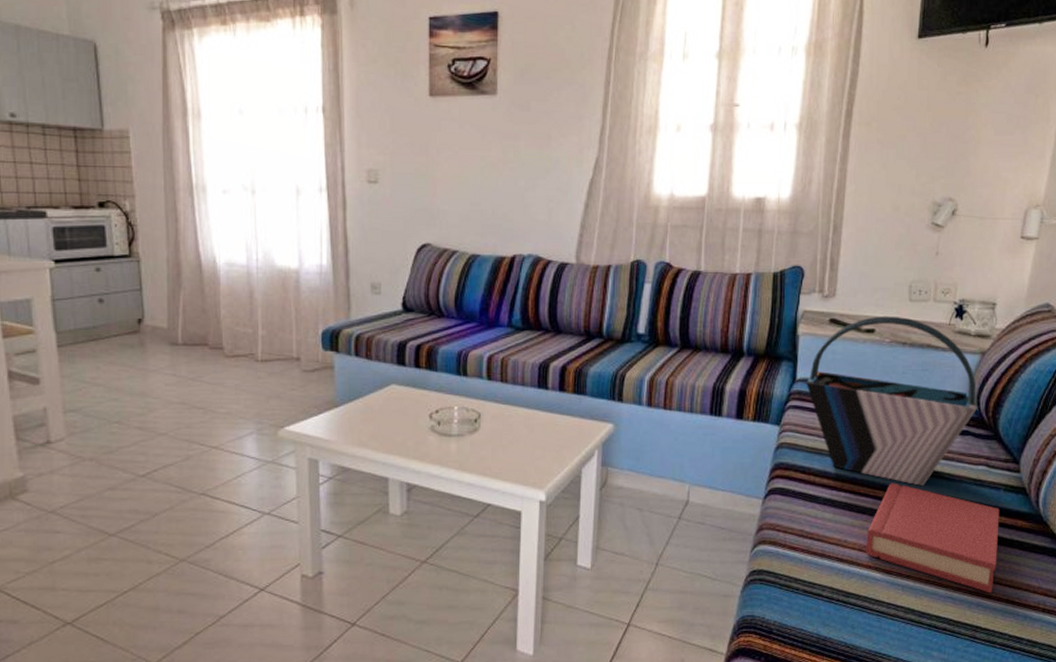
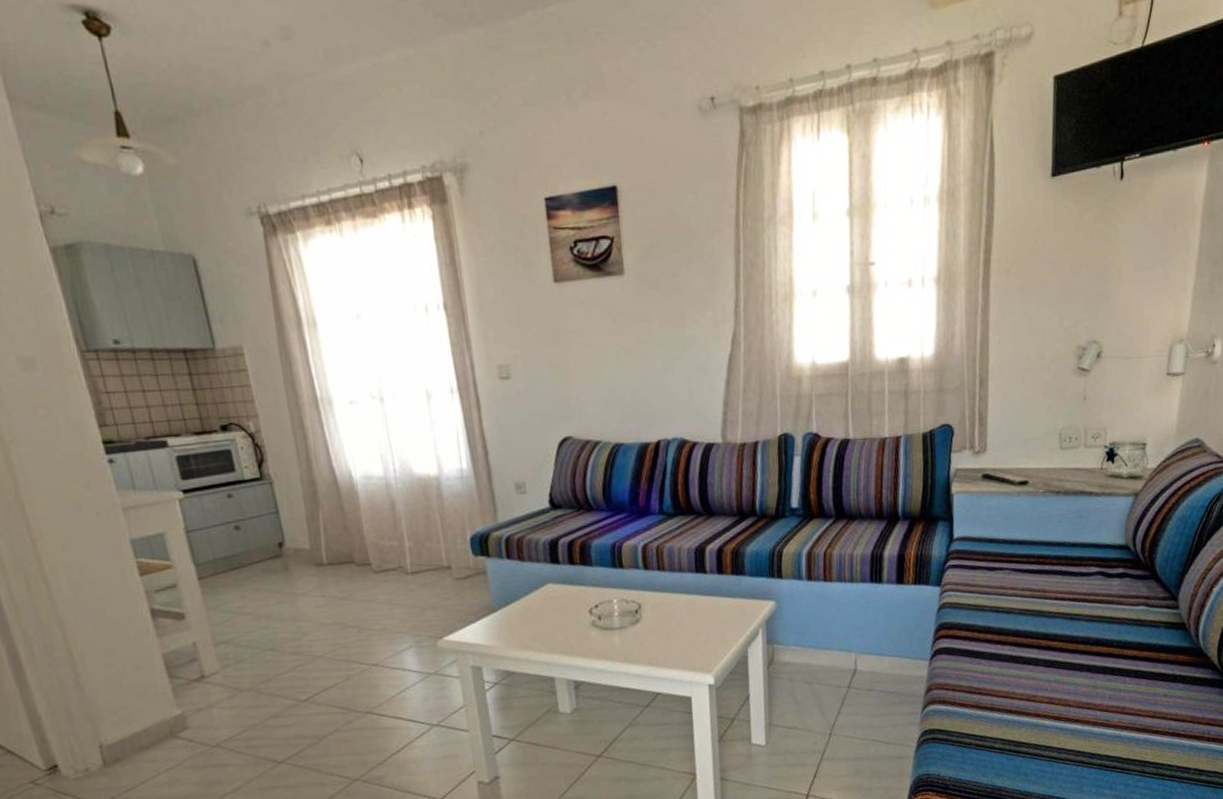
tote bag: present [806,316,977,486] -> none [963,465,1134,632]
hardback book: present [865,483,1000,594] -> none [1032,631,1161,729]

